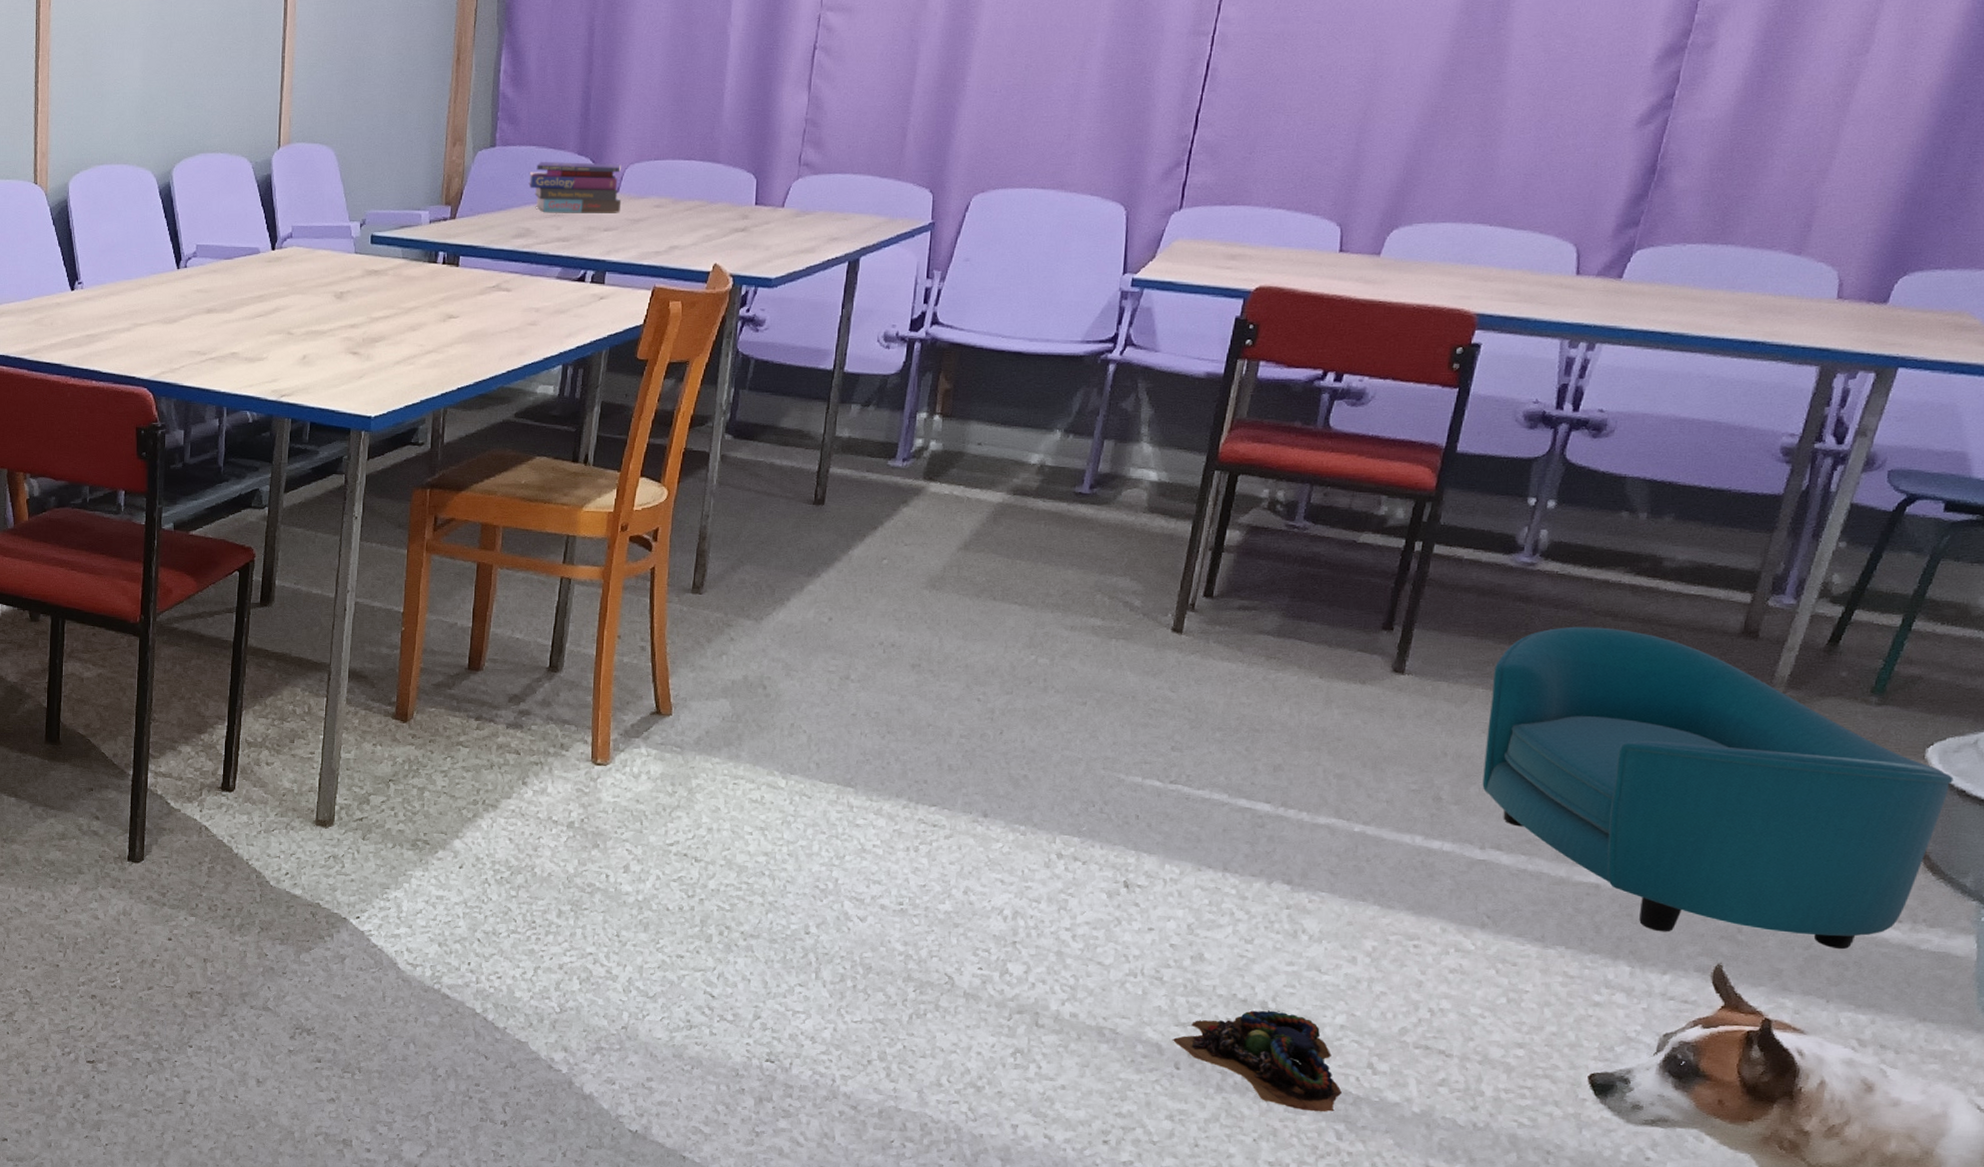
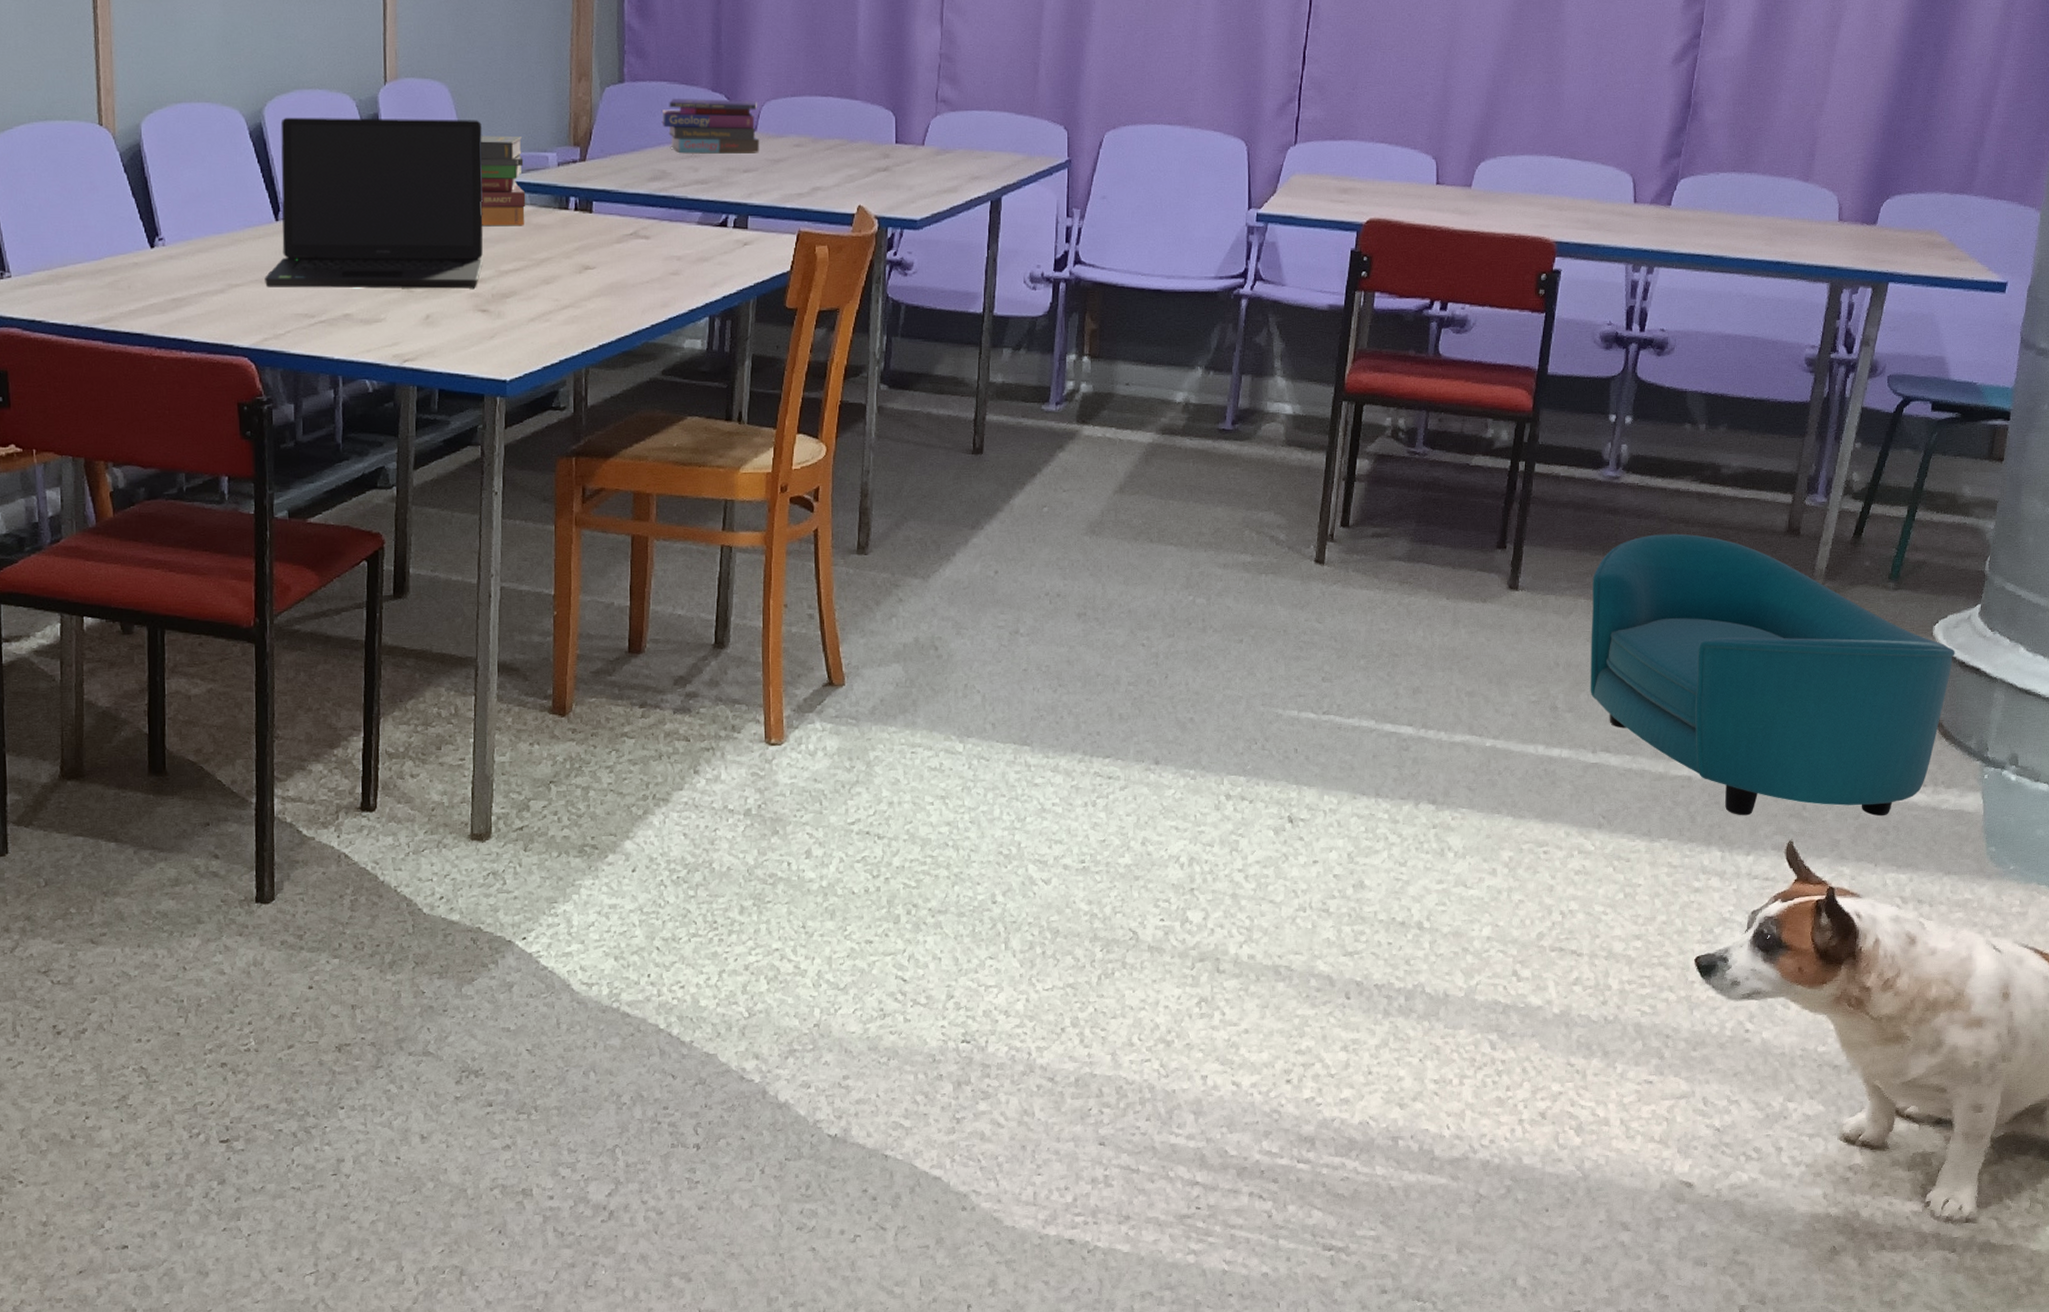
laptop: none [165,177,363,333] -> present [265,117,483,289]
books: none [357,195,399,278] -> present [480,135,526,226]
dog toy: present [1172,1010,1342,1112] -> none [1341,928,1492,1025]

